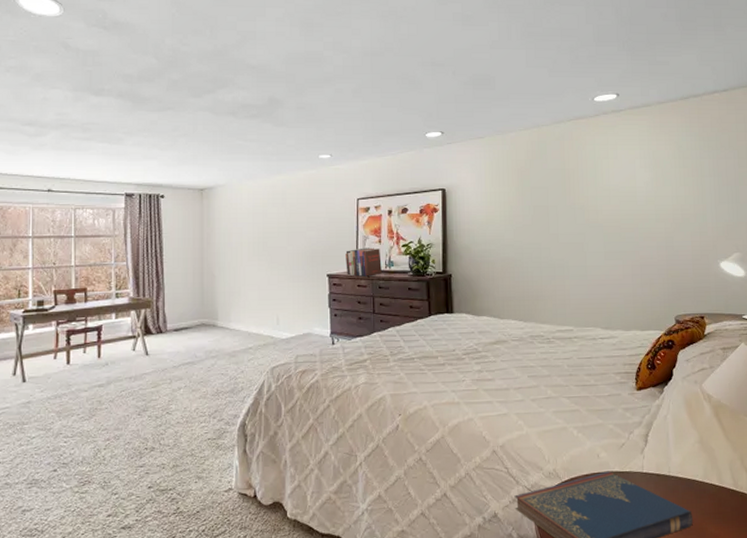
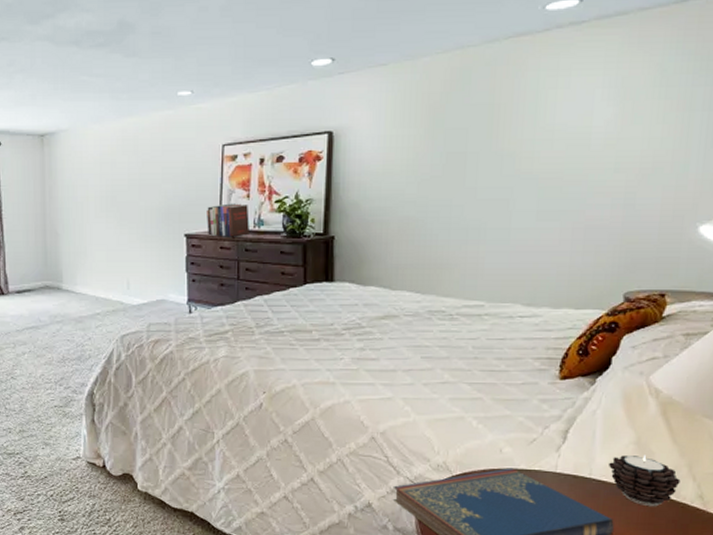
candle: none [681,451,737,498] -> present [608,454,681,507]

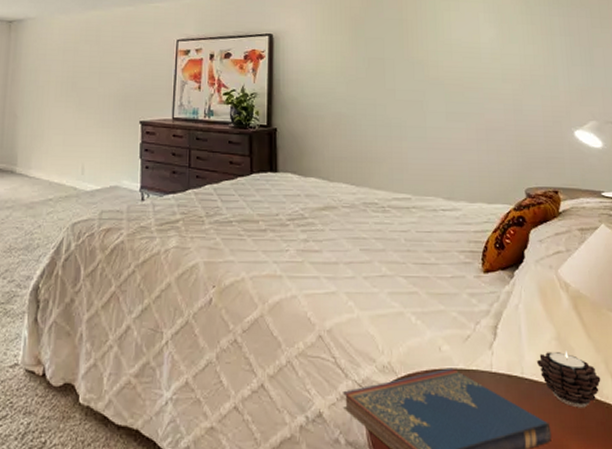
books: present [207,203,249,237] -> none [161,93,200,126]

